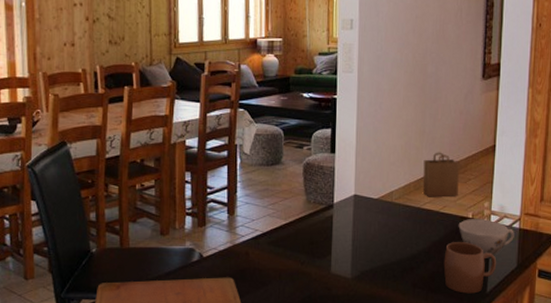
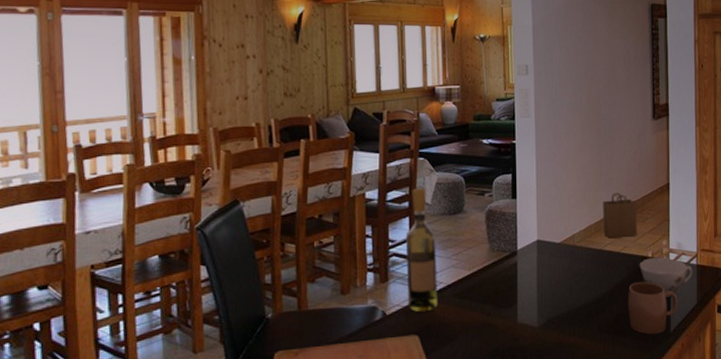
bottle: none [223,138,254,257] -> present [405,188,438,313]

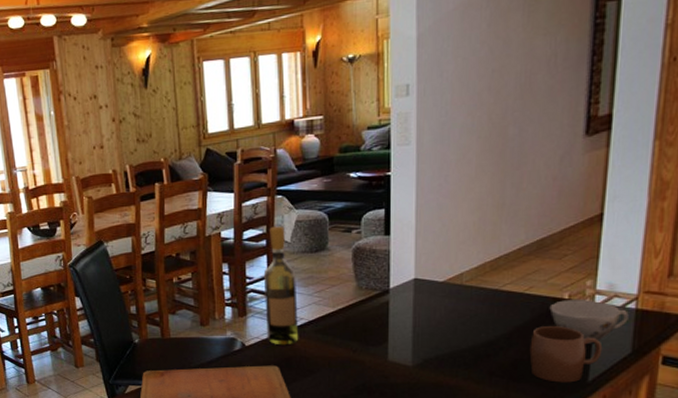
shopping bag: present [602,192,637,239] -> none [501,226,551,278]

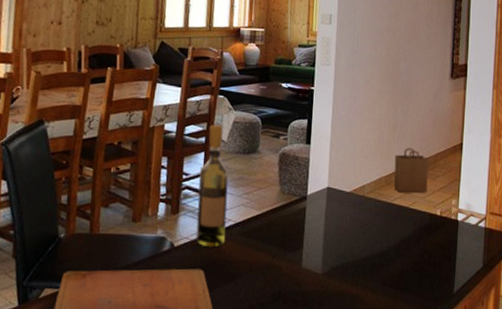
shopping bag: none [501,226,551,278] -> present [393,147,429,193]
mug: present [529,326,603,383] -> none [412,239,464,294]
teacup: present [549,300,629,344] -> none [427,216,480,257]

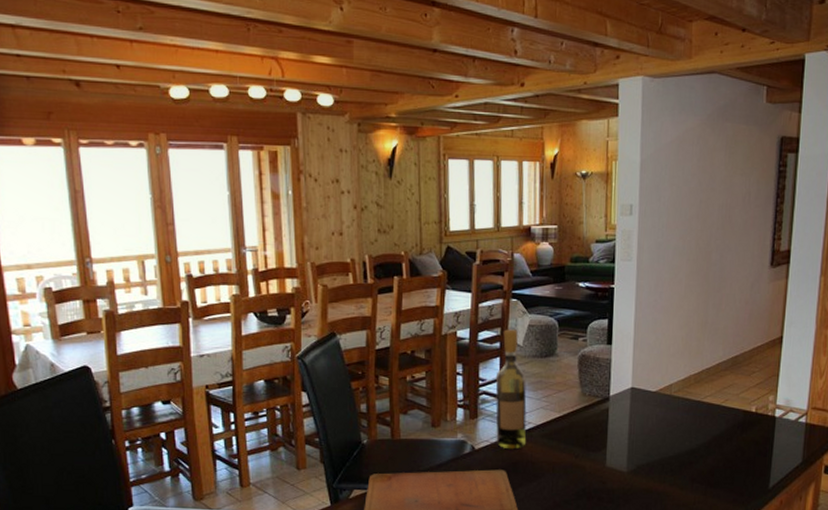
shopping bag: present [393,147,429,193] -> none [703,343,743,391]

